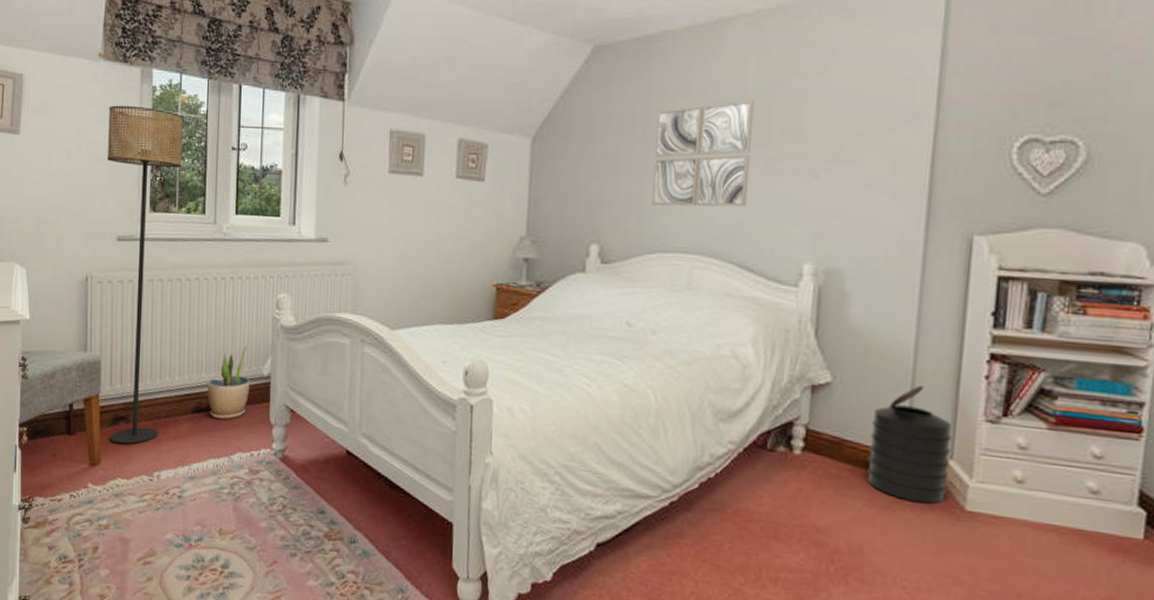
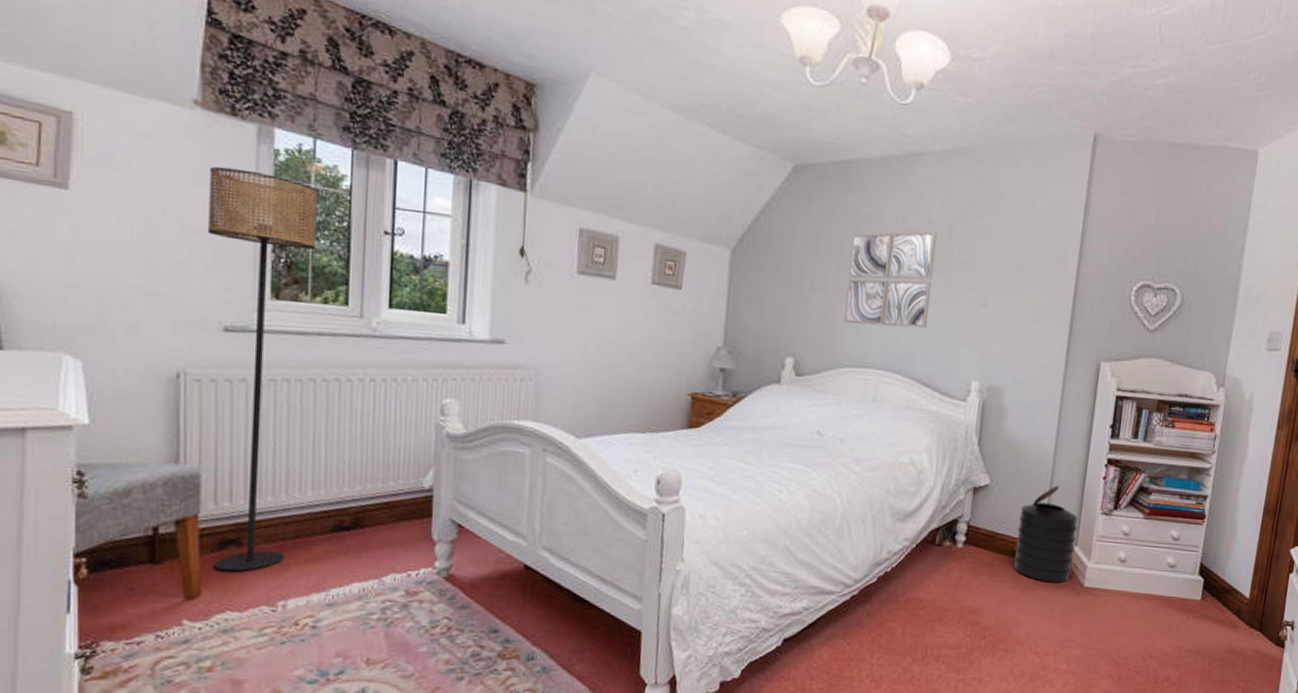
potted plant: present [207,344,250,420] -> none [350,454,407,539]

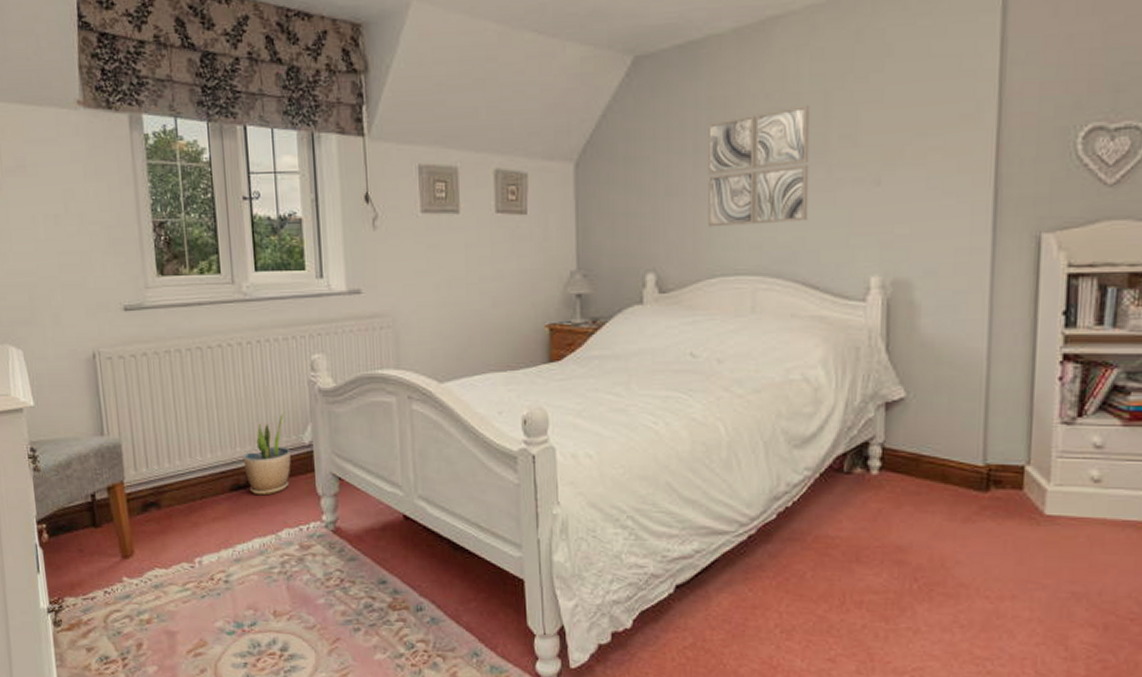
floor lamp: present [207,166,318,572] -> none [97,157,195,532]
potted plant: none [350,454,407,539] -> present [243,412,291,496]
trash can: present [1014,485,1077,583] -> none [946,392,1028,512]

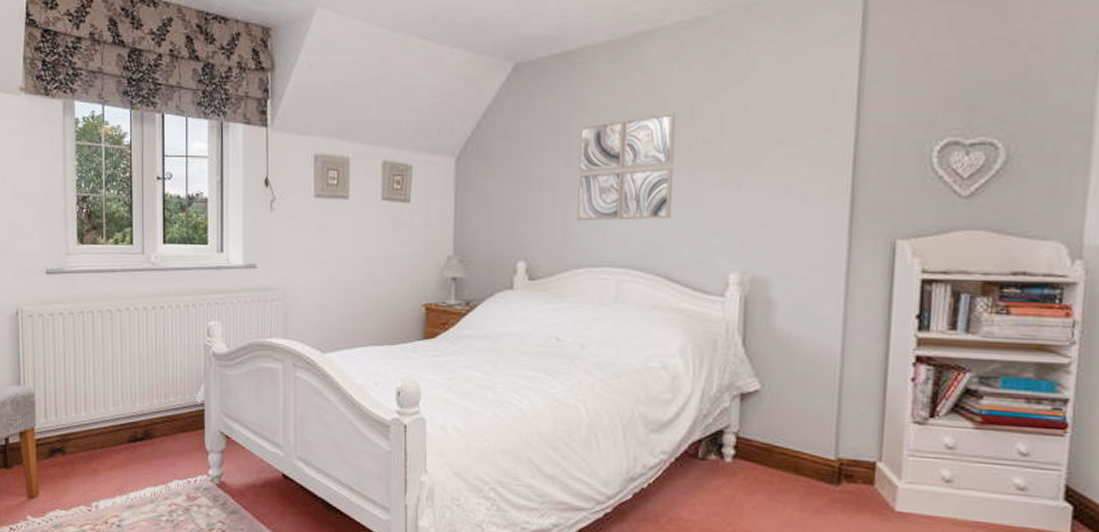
potted plant: present [243,412,291,496] -> none [141,372,184,448]

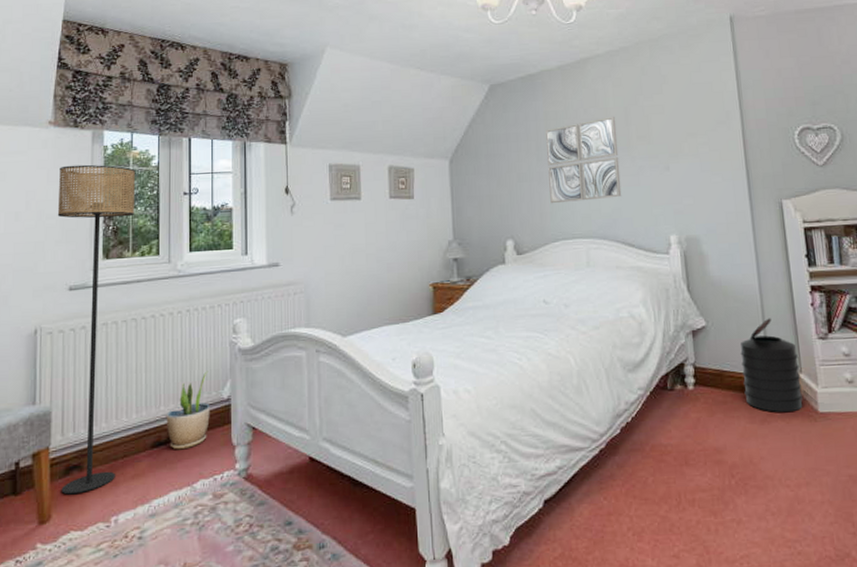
floor lamp: none [32,138,107,476] -> present [57,164,135,495]
potted plant: none [141,372,184,448] -> present [166,371,210,450]
trash can: none [798,389,880,506] -> present [740,318,803,413]

